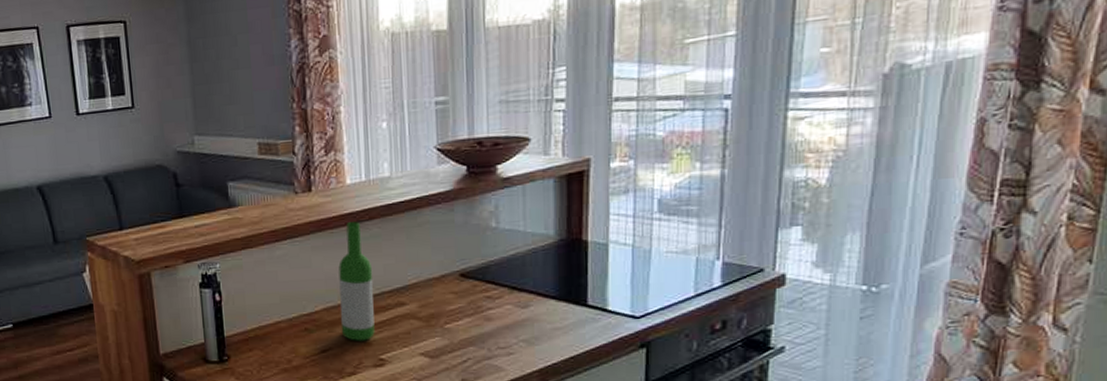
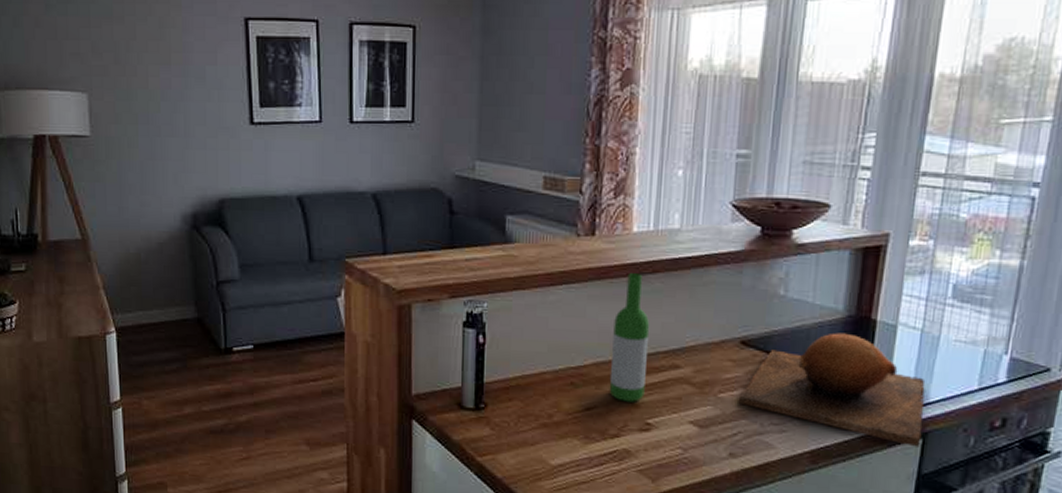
chopping board: none [464,256,645,356] -> present [738,332,926,447]

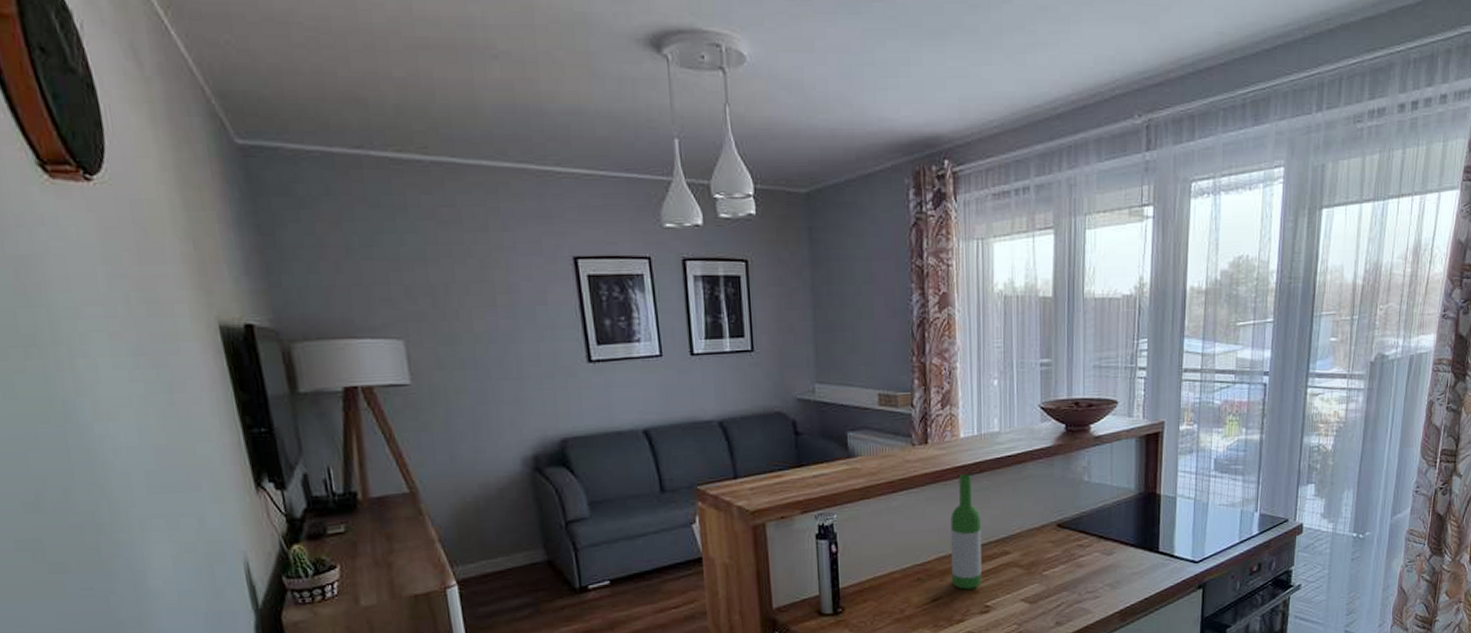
chopping board: present [738,332,926,447] -> none [1059,508,1202,596]

